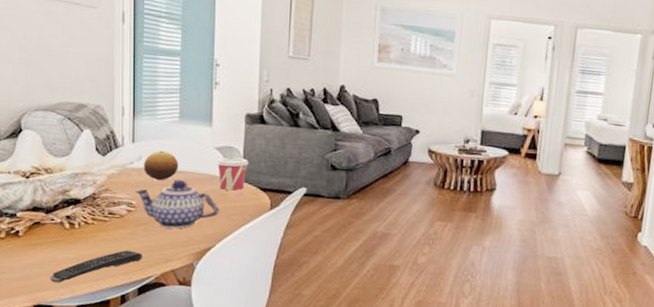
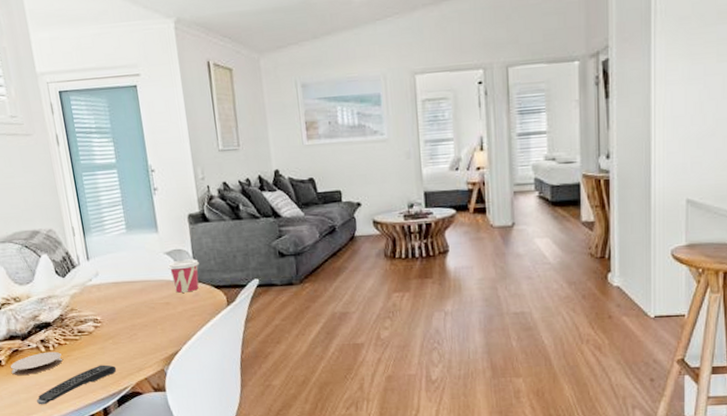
coaster: none [27,228,86,250] -> present [10,351,63,376]
teapot: present [135,180,220,229] -> none [97,290,180,338]
fruit: present [144,150,179,181] -> none [101,263,134,294]

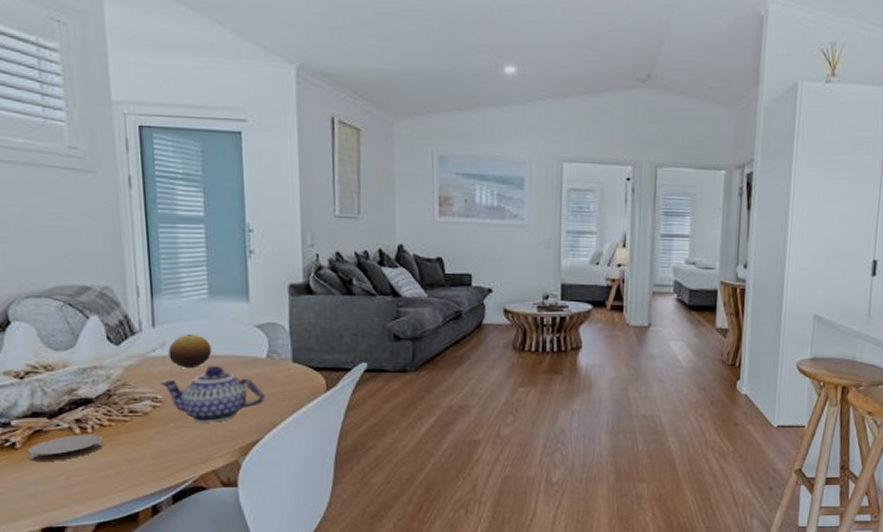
remote control: present [37,364,117,405] -> none [61,452,176,500]
teapot: none [97,290,180,338] -> present [159,366,267,423]
fruit: none [101,263,134,294] -> present [168,333,212,369]
cup: present [168,259,199,293] -> none [257,335,297,373]

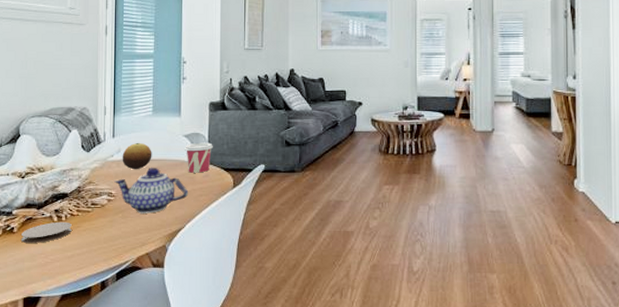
cup: none [257,335,297,373] -> present [185,142,213,173]

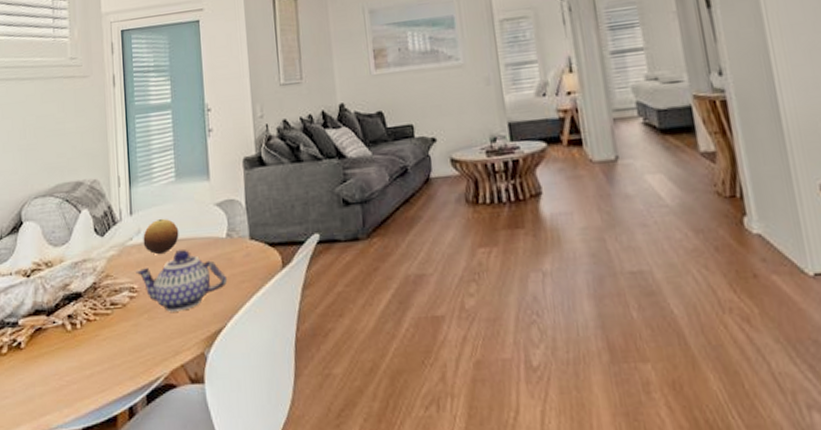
coaster: present [20,221,72,244] -> none [29,329,89,363]
cup: present [185,142,213,173] -> none [218,210,253,253]

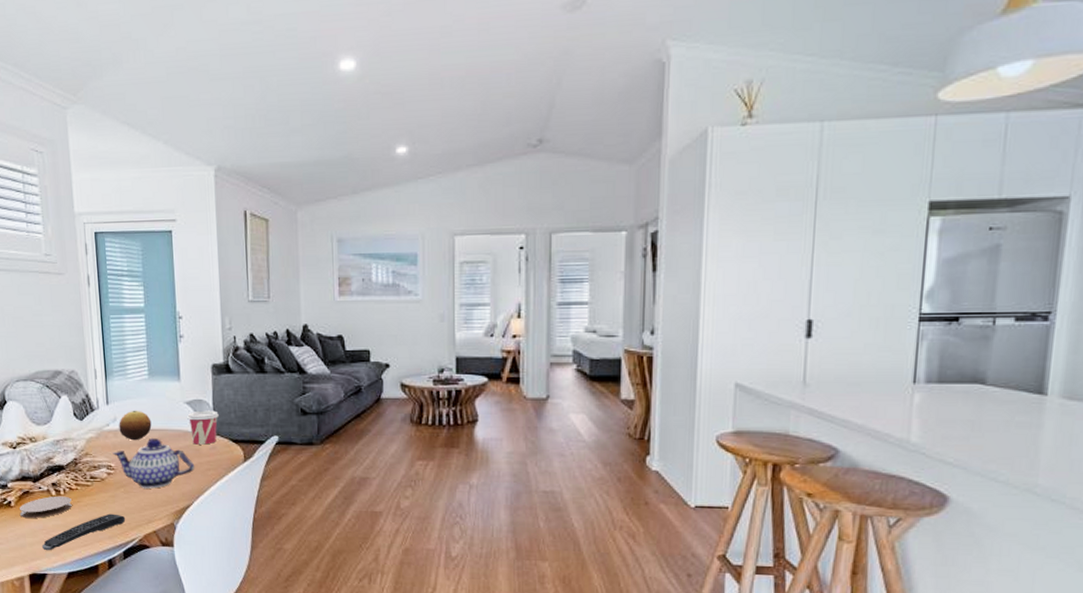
coaster: none [29,329,89,363] -> present [19,495,72,519]
remote control: none [54,347,150,402] -> present [42,513,126,551]
cup: none [218,210,253,253] -> present [187,410,219,445]

